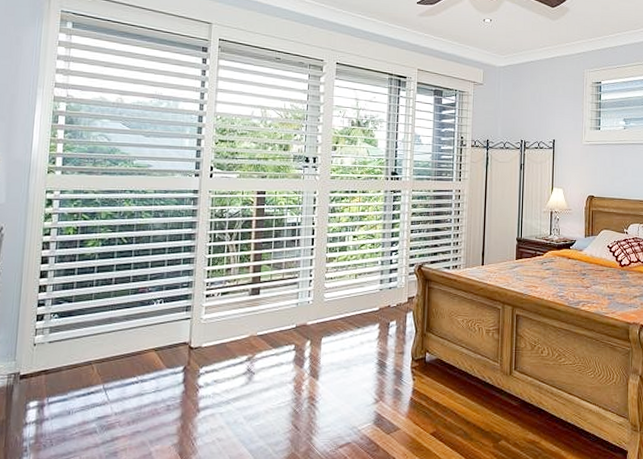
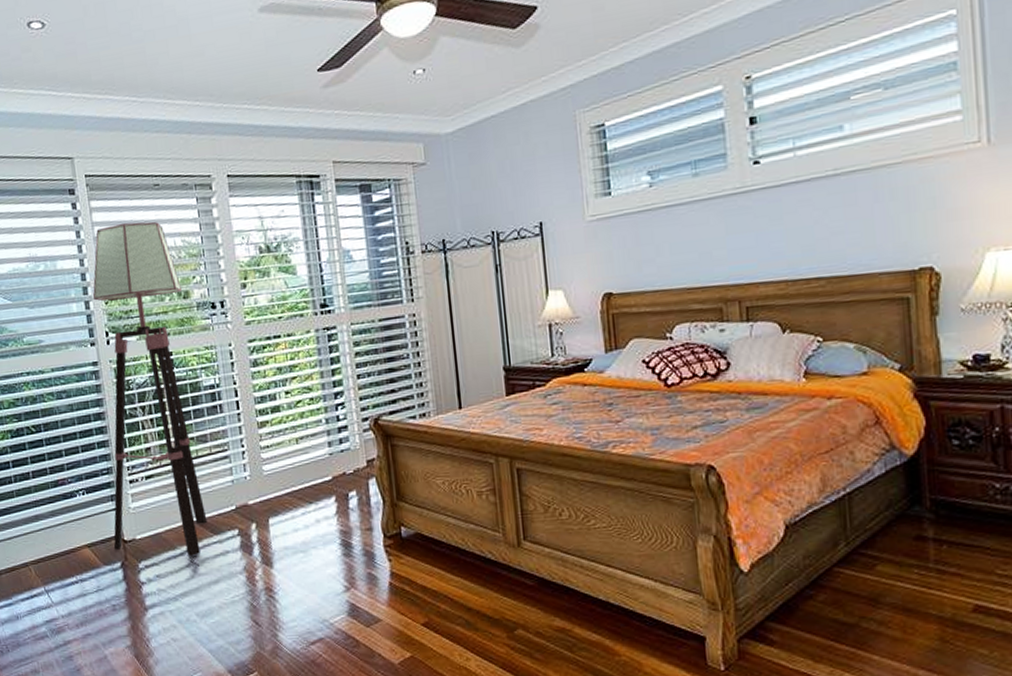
floor lamp: none [179,82,283,366] -> present [92,221,208,557]

